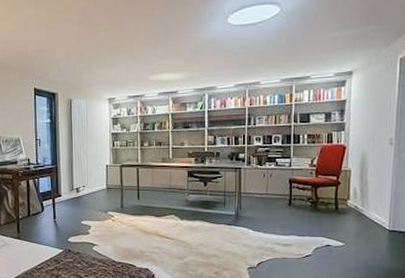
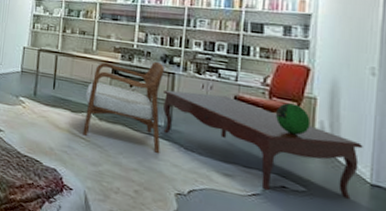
armchair: none [167,161,233,239] -> present [82,62,164,155]
coffee table: none [233,180,384,251] -> present [163,89,363,199]
decorative egg: none [320,178,347,203] -> present [275,102,311,136]

